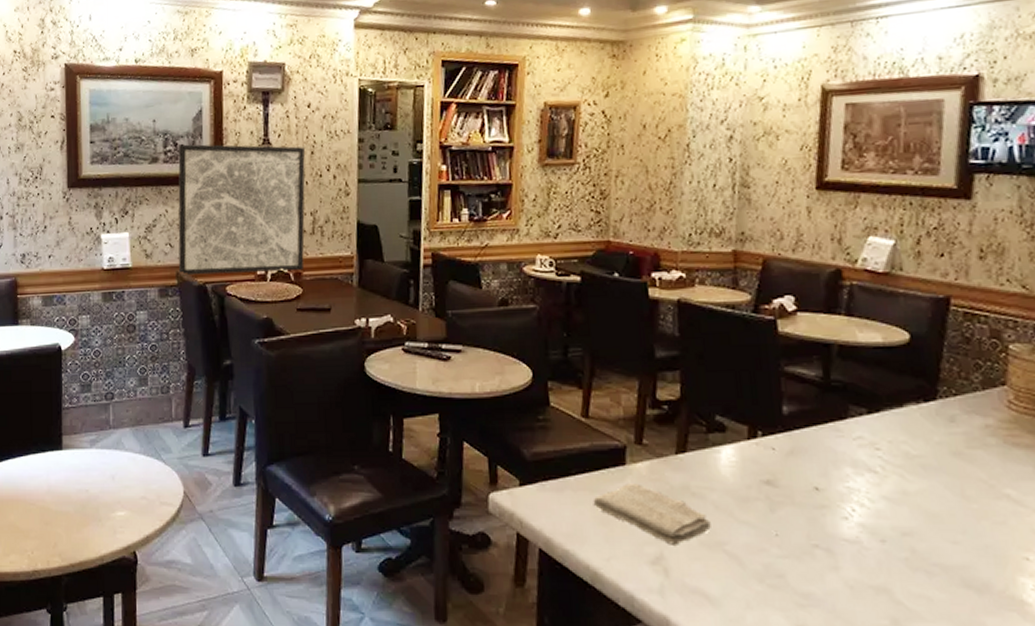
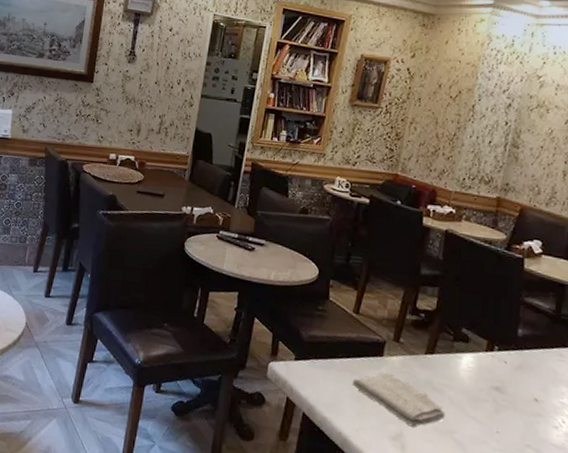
wall art: present [178,144,306,276] -> none [47,46,163,161]

